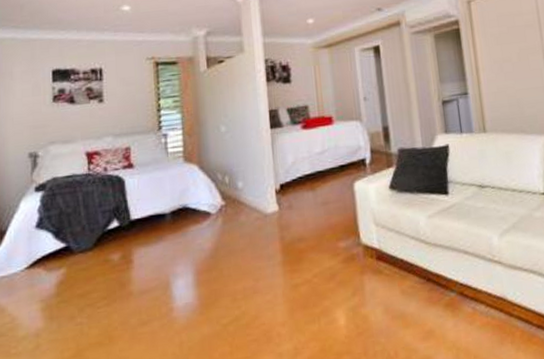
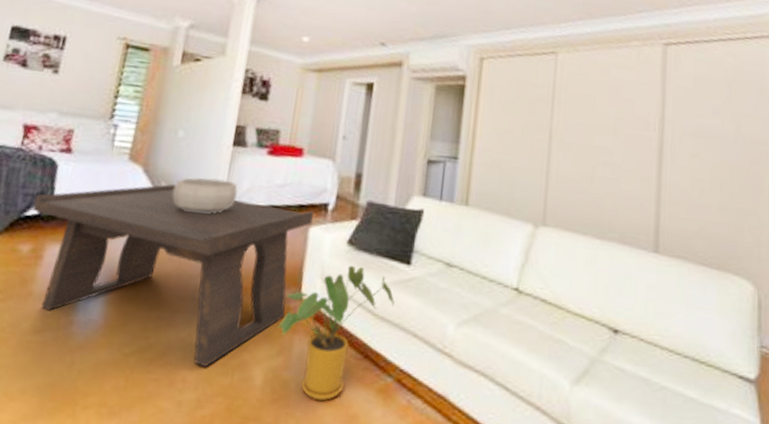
coffee table: none [112,168,355,321] -> present [31,184,314,368]
decorative bowl: none [229,159,286,195] -> present [172,177,238,214]
house plant: none [347,206,442,325] -> present [277,265,395,401]

